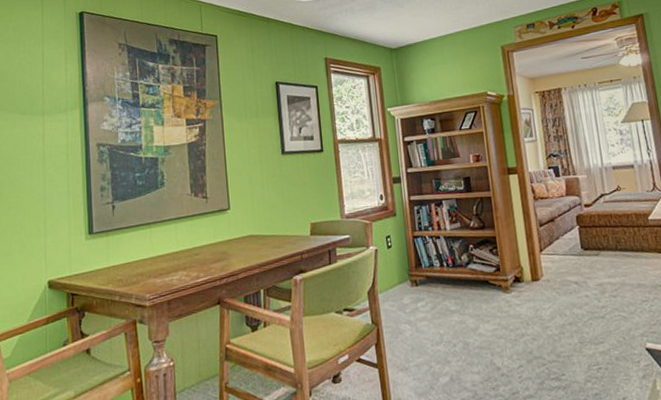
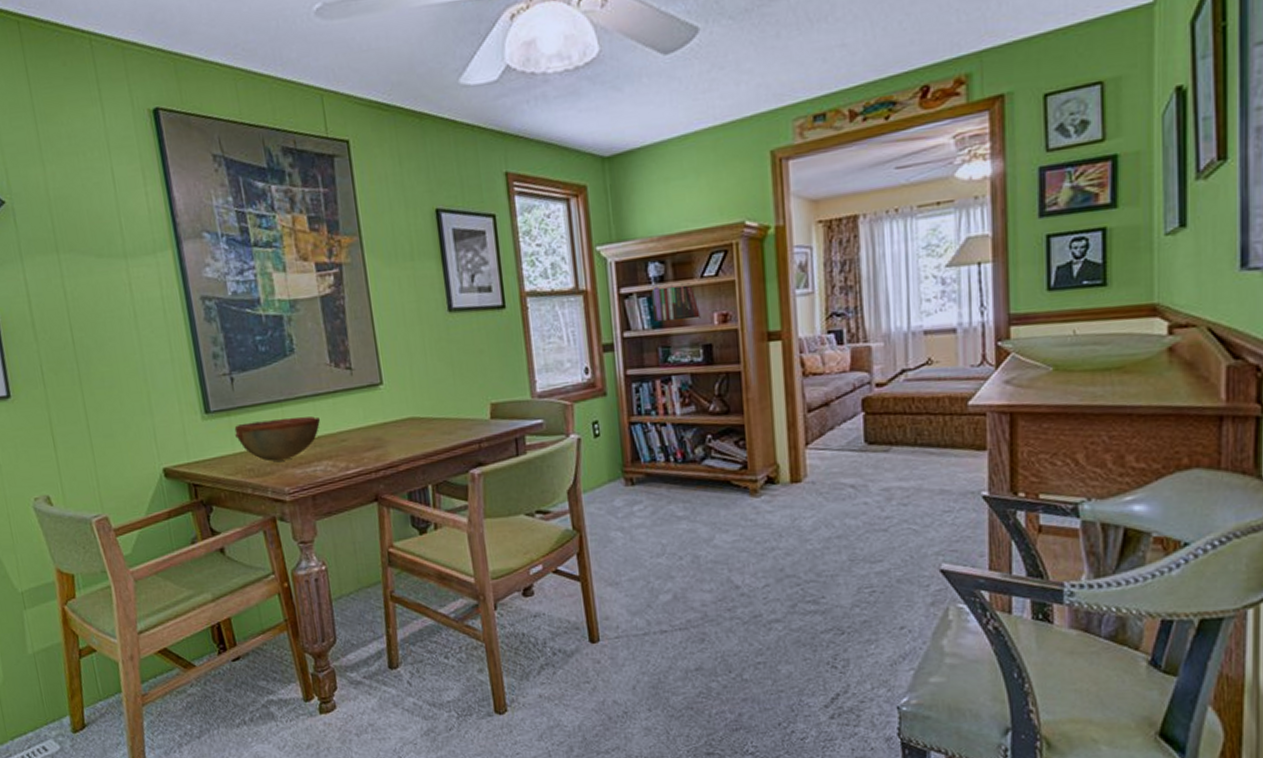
bowl: none [111,235,180,273] -> present [234,416,321,462]

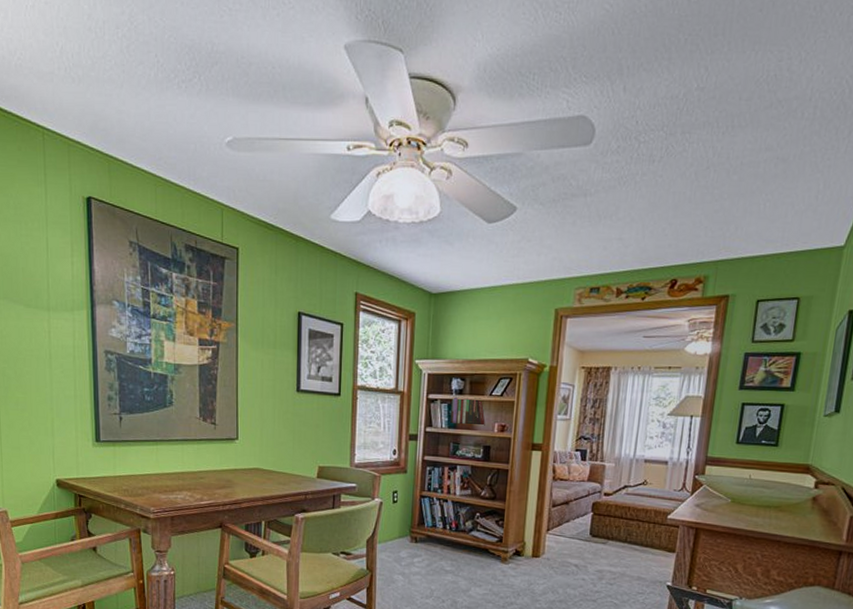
bowl: present [234,416,321,462] -> none [117,453,186,487]

